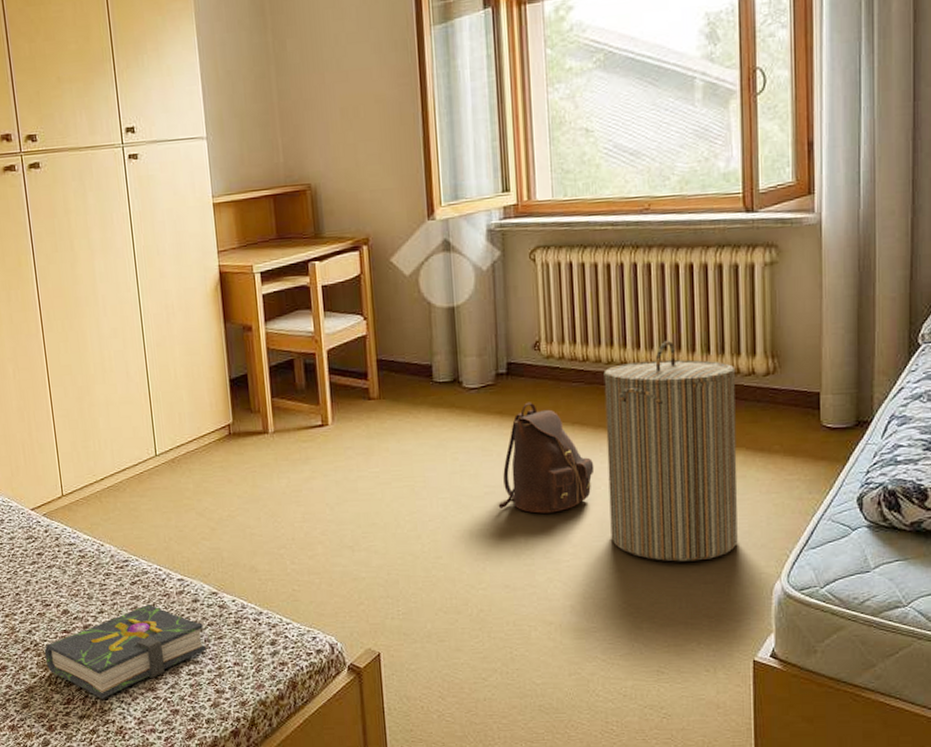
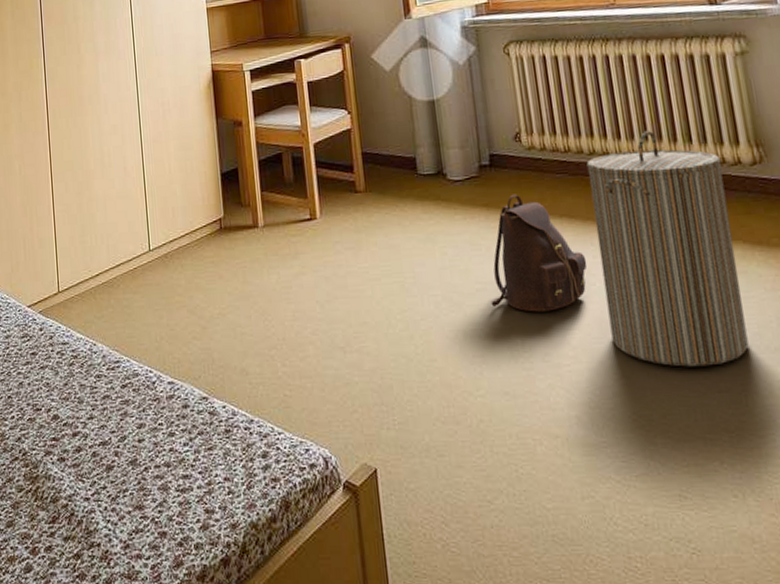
book: present [44,604,206,699] -> none [32,410,195,518]

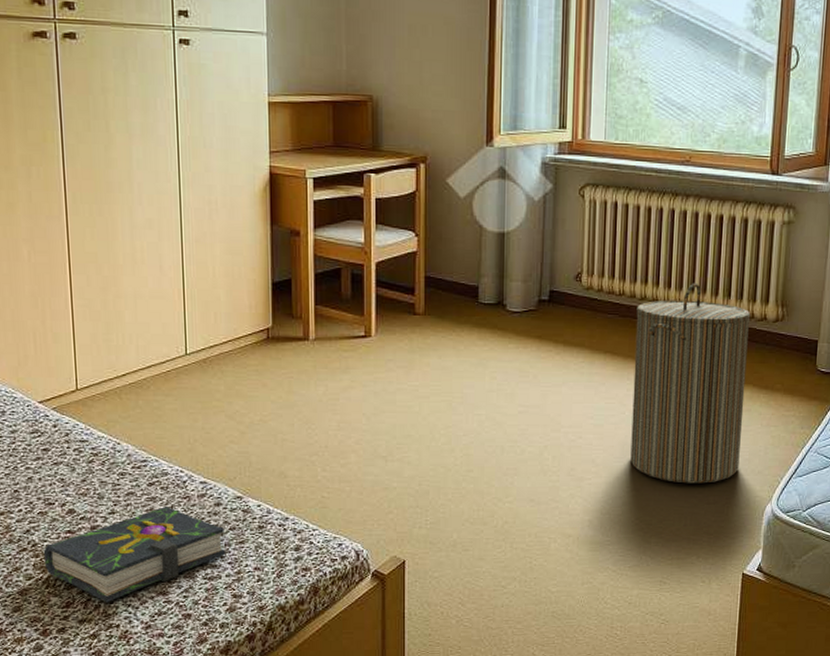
book: none [32,410,195,518] -> present [43,507,225,603]
backpack: present [491,194,588,312] -> none [530,329,621,434]

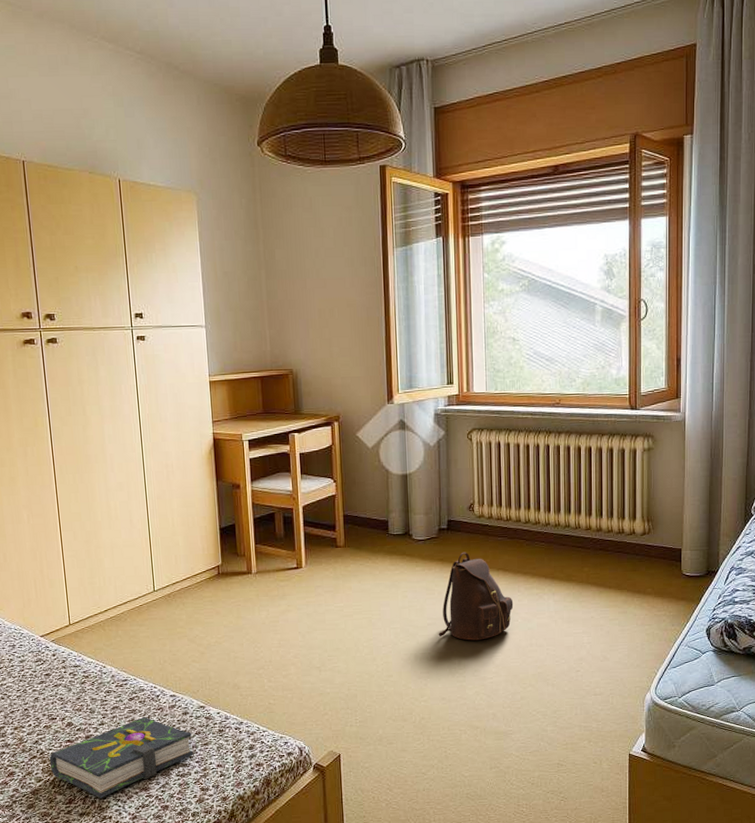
backpack: none [530,329,621,434] -> present [438,552,514,641]
laundry hamper: present [630,282,751,484] -> none [522,506,621,678]

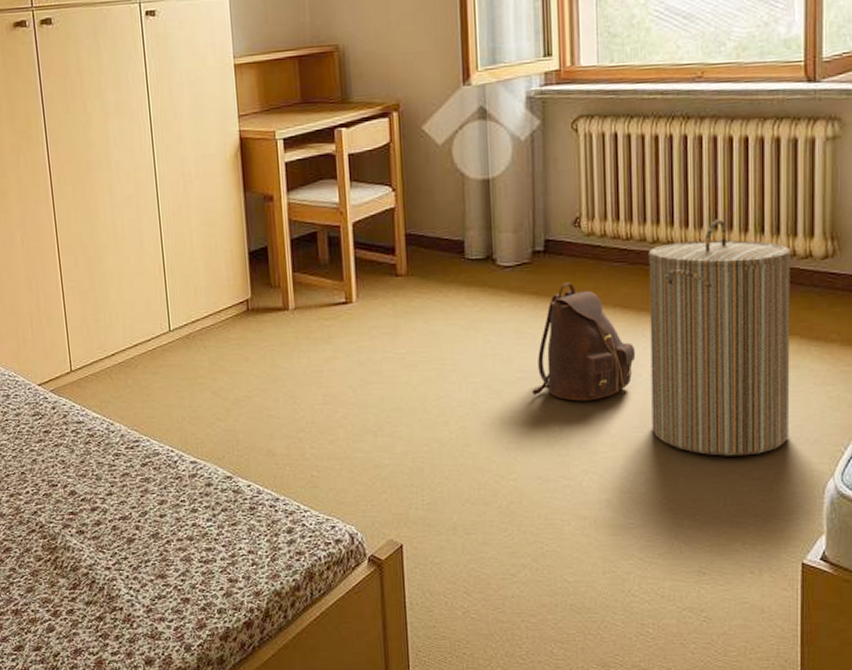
book: present [49,717,193,799] -> none [50,487,219,585]
laundry hamper: none [522,506,621,678] -> present [648,218,792,456]

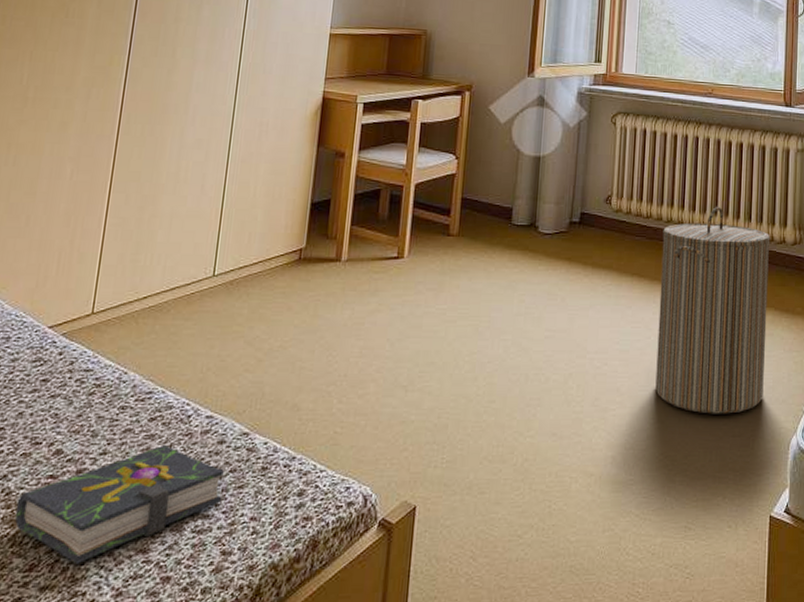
book: none [50,487,219,585] -> present [14,445,224,565]
backpack: present [531,282,636,401] -> none [556,251,647,360]

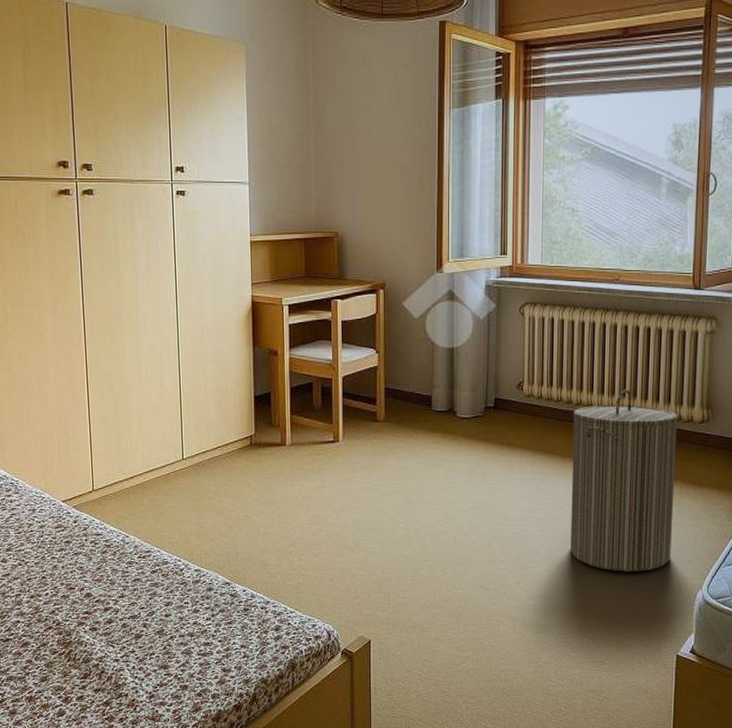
book: present [14,445,224,565] -> none [65,591,216,675]

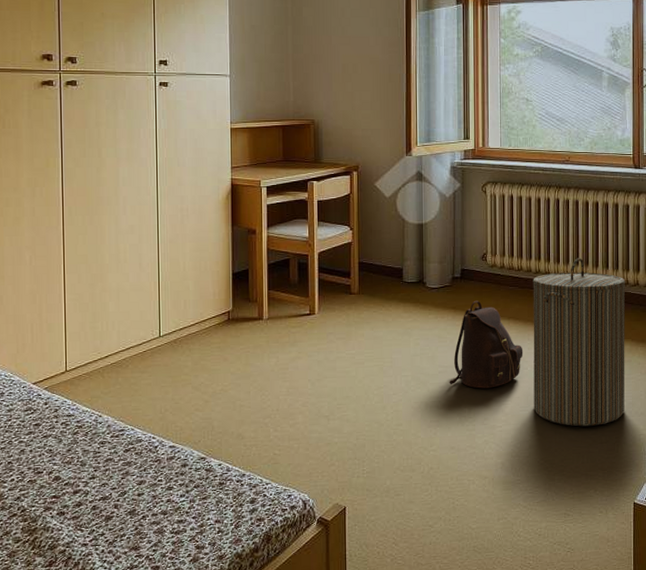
backpack: none [479,432,561,527] -> present [449,300,523,389]

